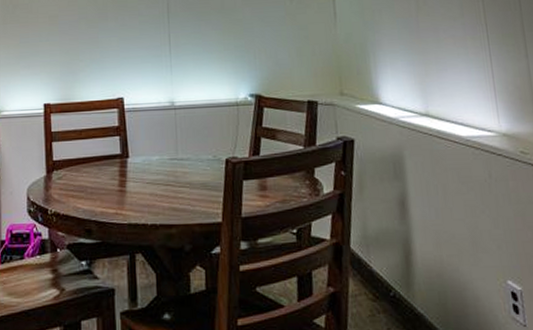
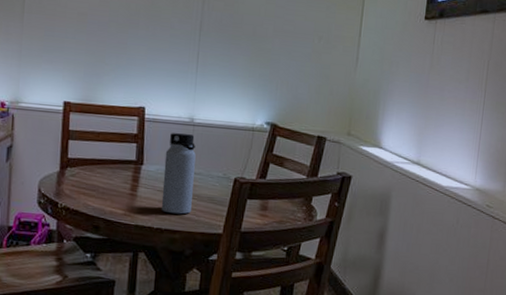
water bottle: none [150,119,185,207] -> present [161,133,196,214]

